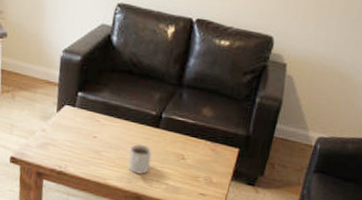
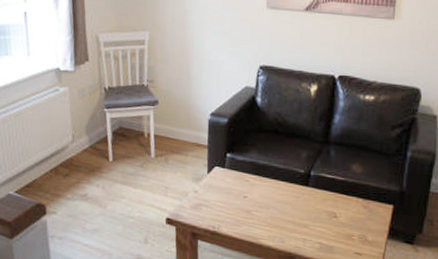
mug: present [128,144,152,174] -> none [280,203,303,234]

